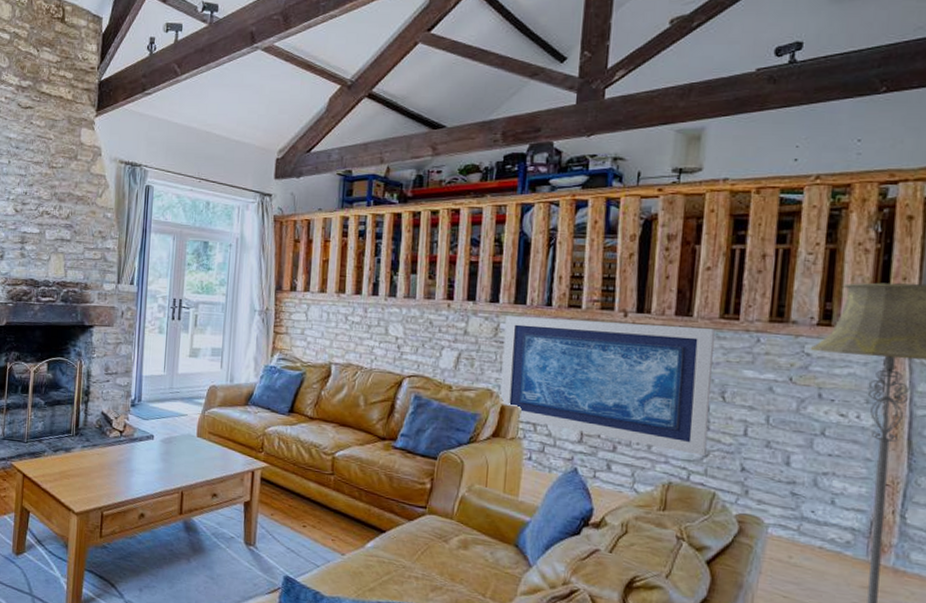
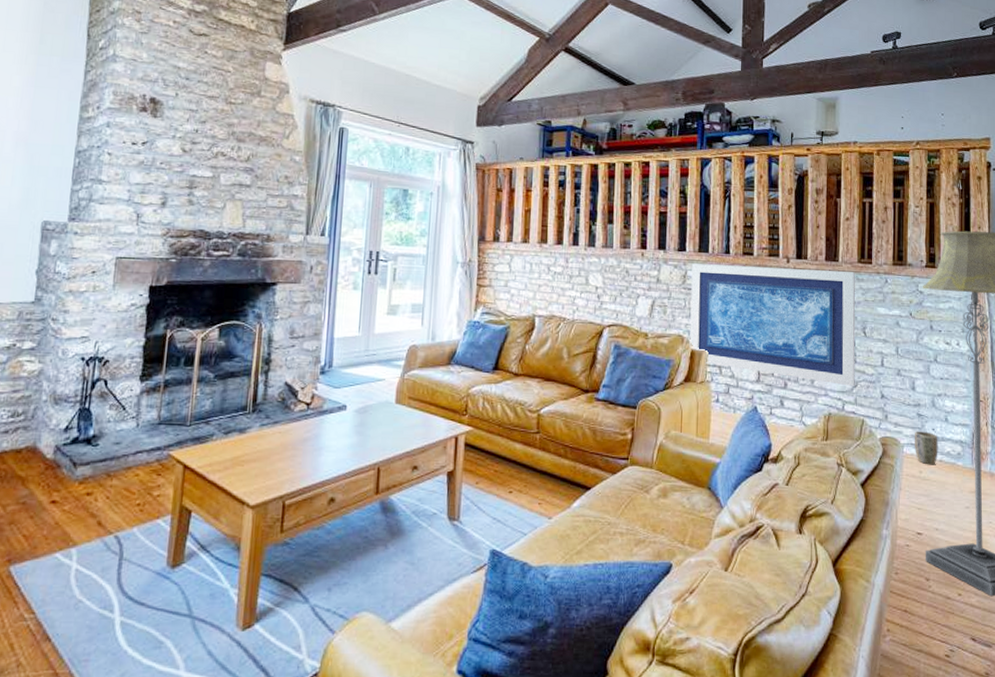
plant pot: none [783,511,819,552] -> present [914,431,938,465]

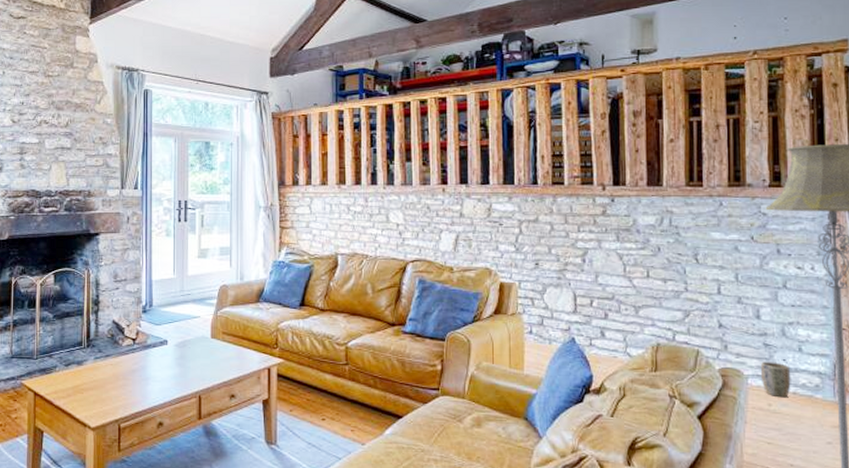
wall art: present [689,263,856,386] -> none [497,196,687,316]

